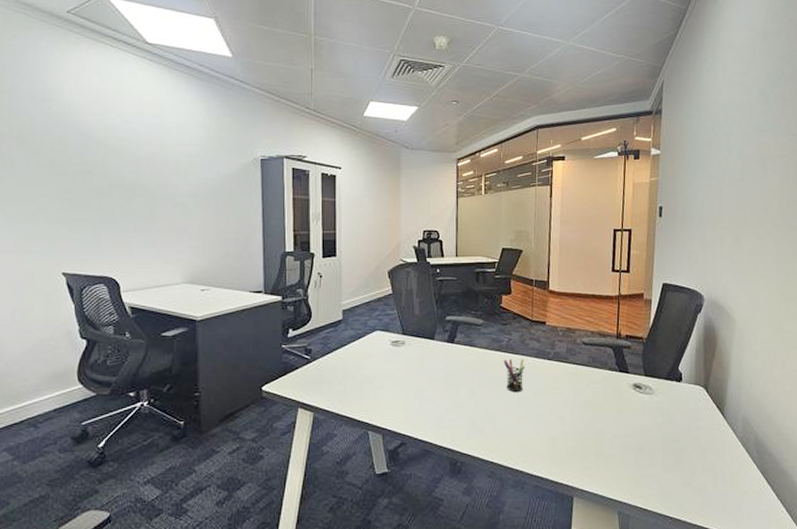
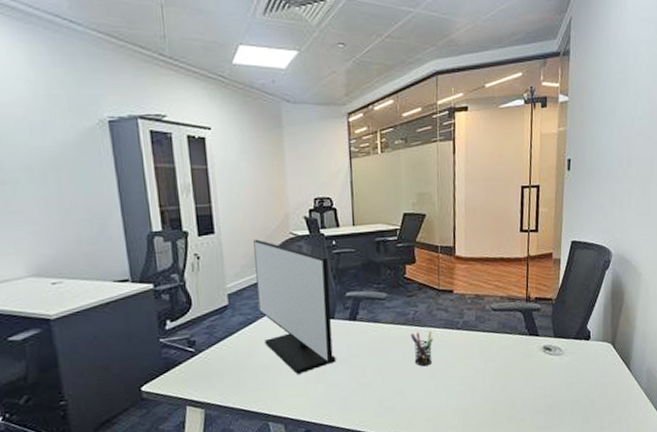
monitor: none [368,264,433,388] -> present [253,239,336,374]

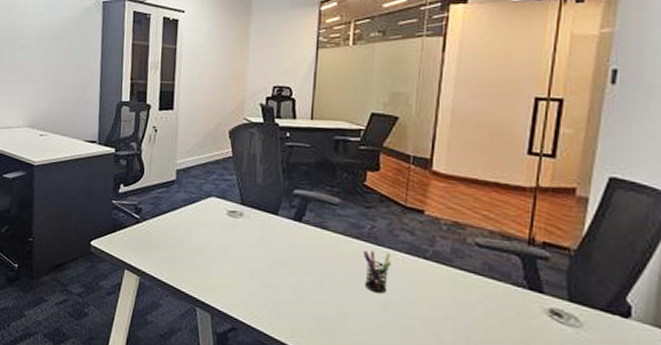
monitor: present [253,239,336,374] -> none [203,120,279,265]

